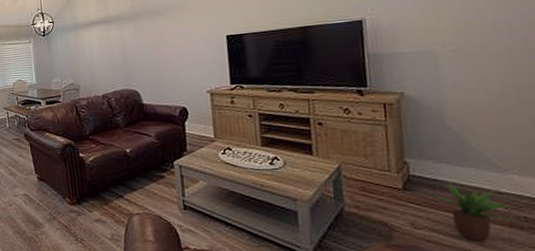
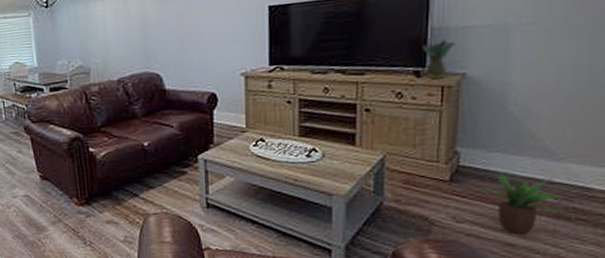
vase: none [362,64,391,98] -> present [423,40,455,80]

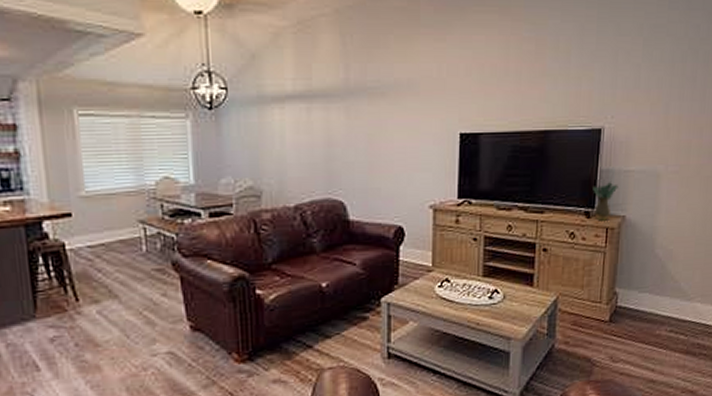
potted plant: present [480,171,572,235] -> none [632,311,697,371]

